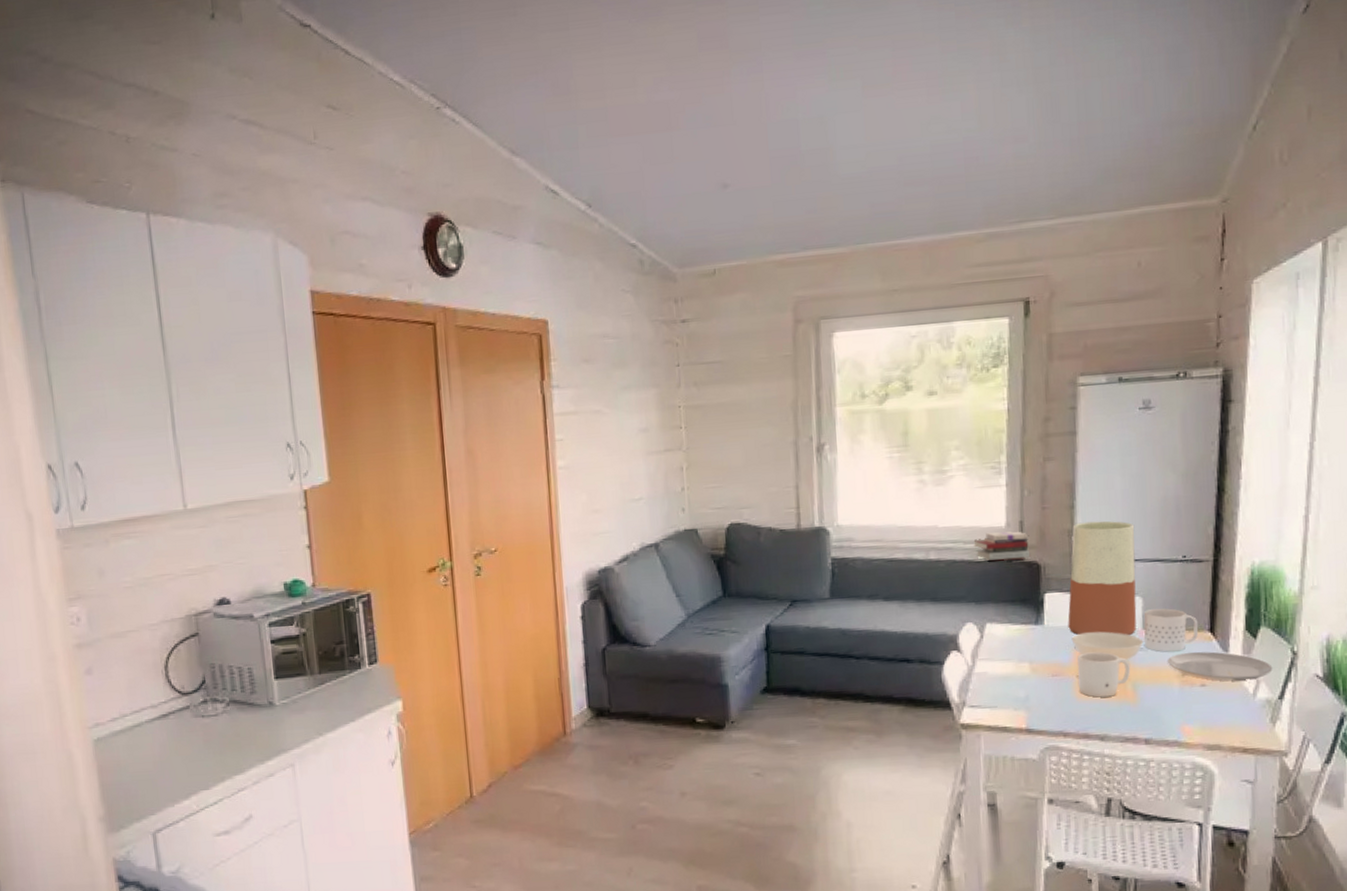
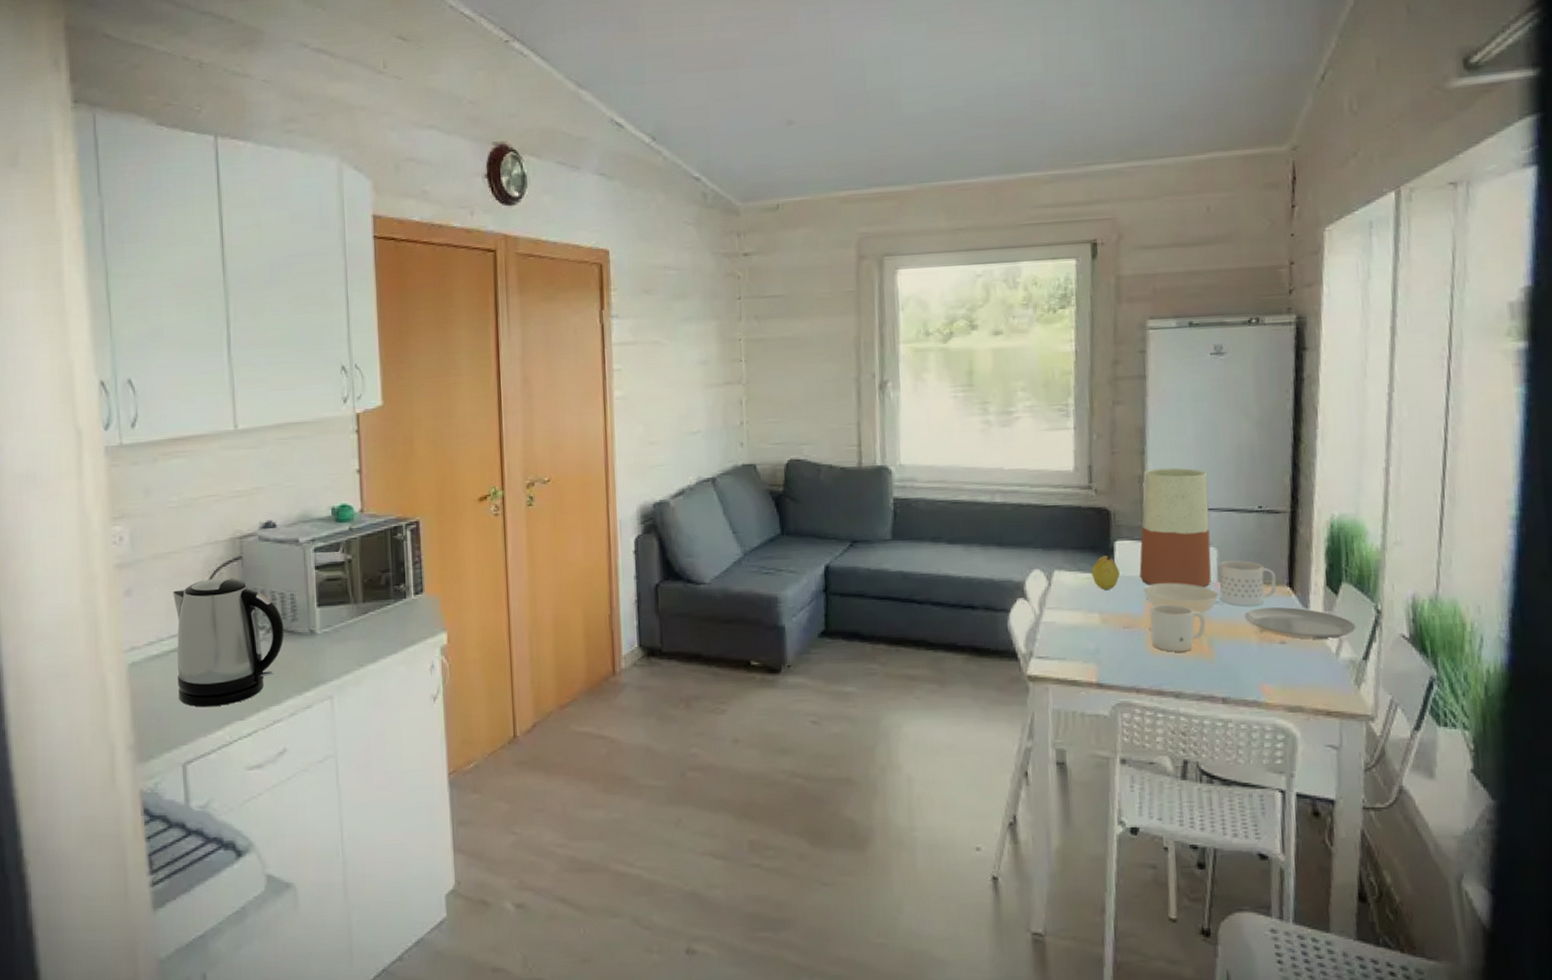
kettle: none [133,654,245,779] -> present [173,577,285,707]
books: present [973,531,1030,562] -> none [1040,475,1100,506]
fruit: none [1022,608,1049,640] -> present [1091,556,1120,590]

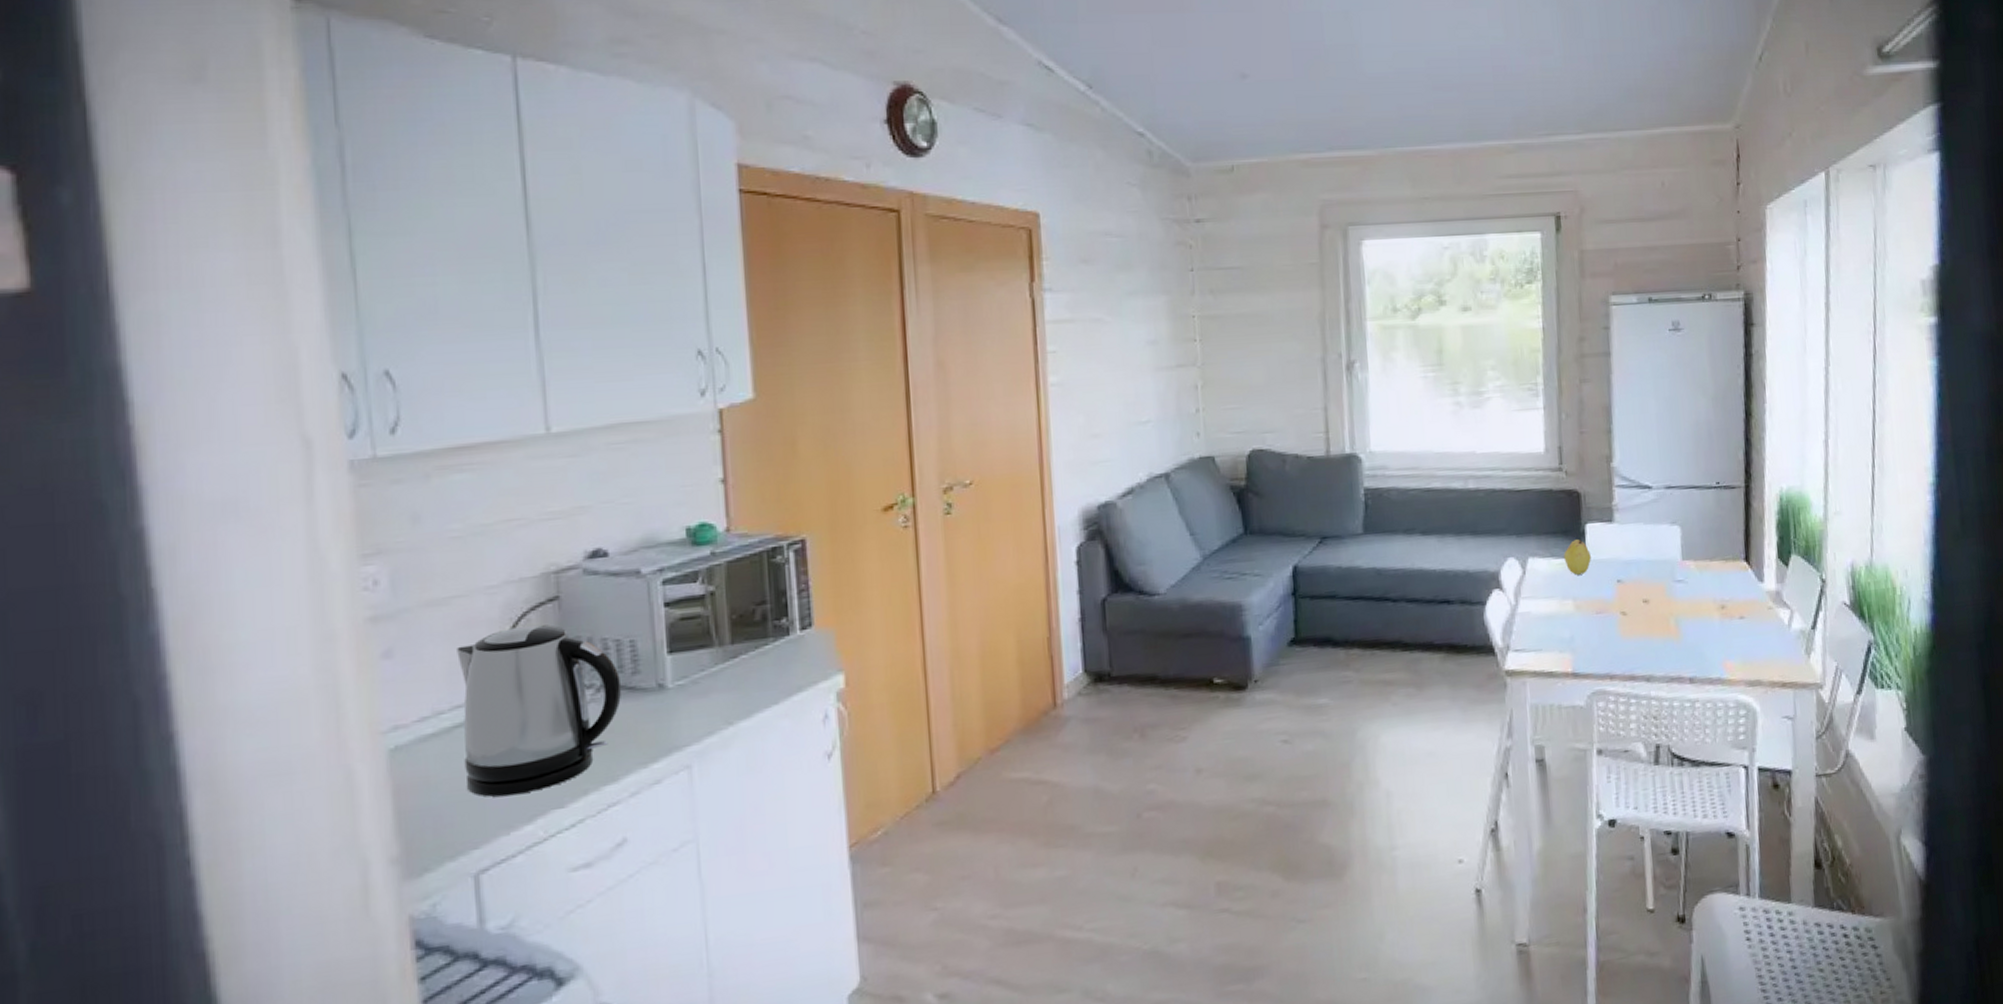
vase: present [1139,467,1212,588] -> none [1609,446,1676,568]
bowl: present [1143,583,1219,613] -> none [1614,563,1684,593]
mug: present [1149,604,1206,652] -> none [1620,585,1673,635]
mug: present [1219,560,1277,608] -> none [1683,537,1735,585]
plate: present [1244,607,1356,640] -> none [1706,581,1805,613]

